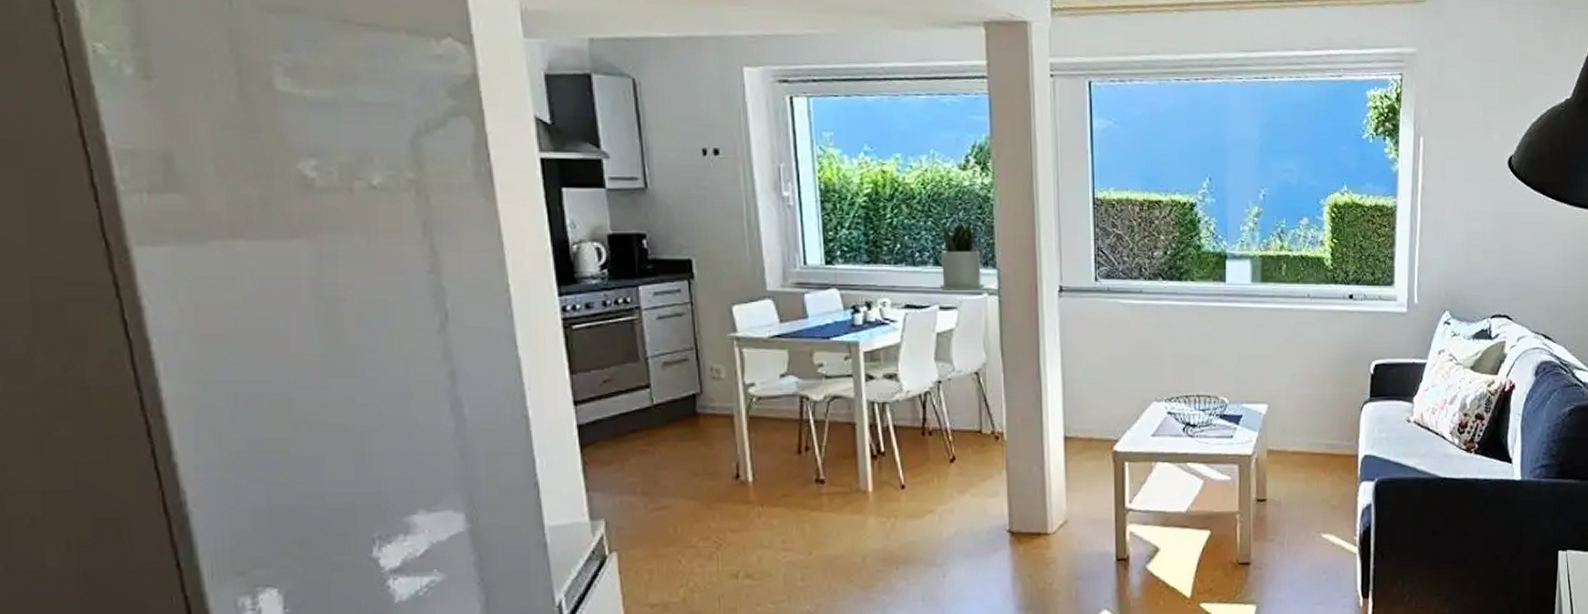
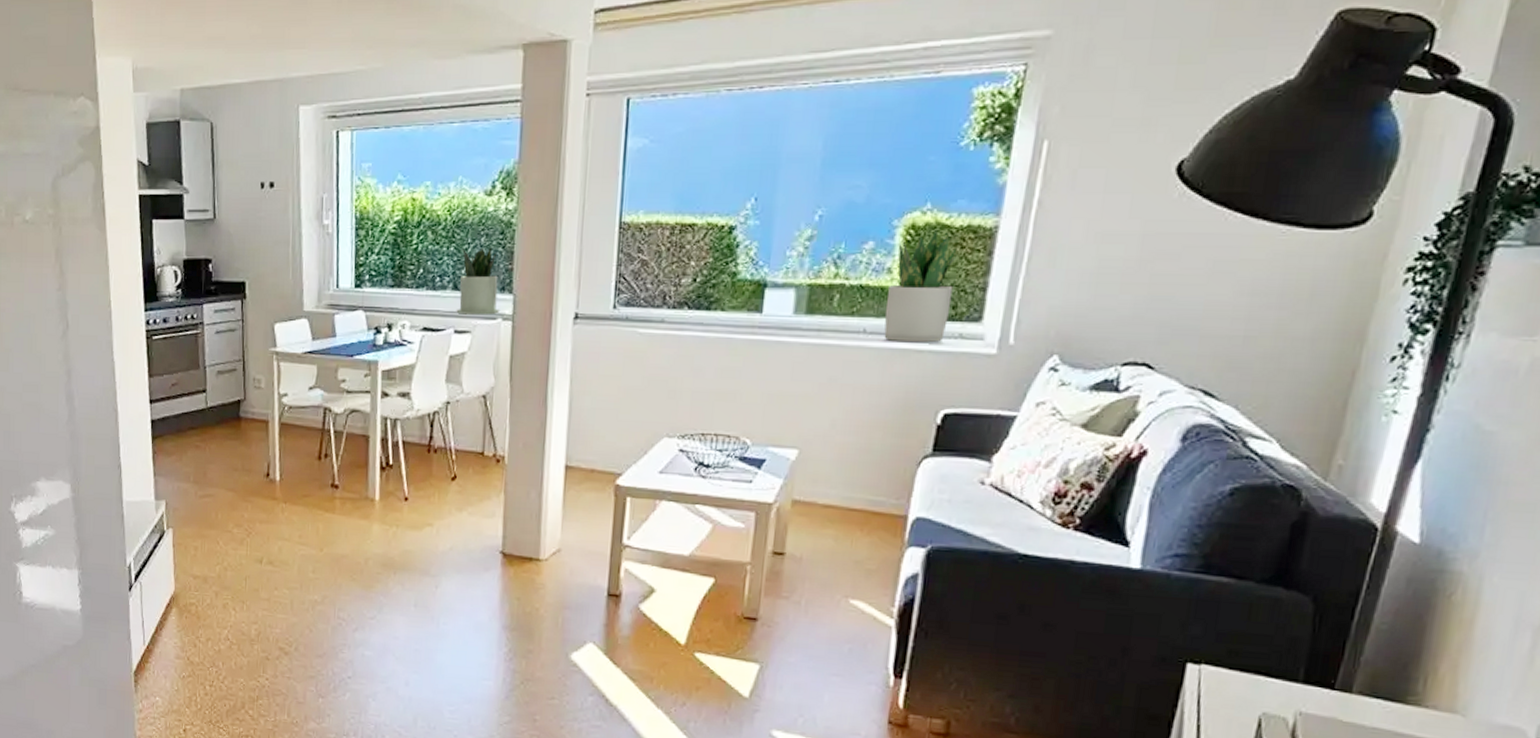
planter: none [1322,209,1370,305] -> present [884,230,957,343]

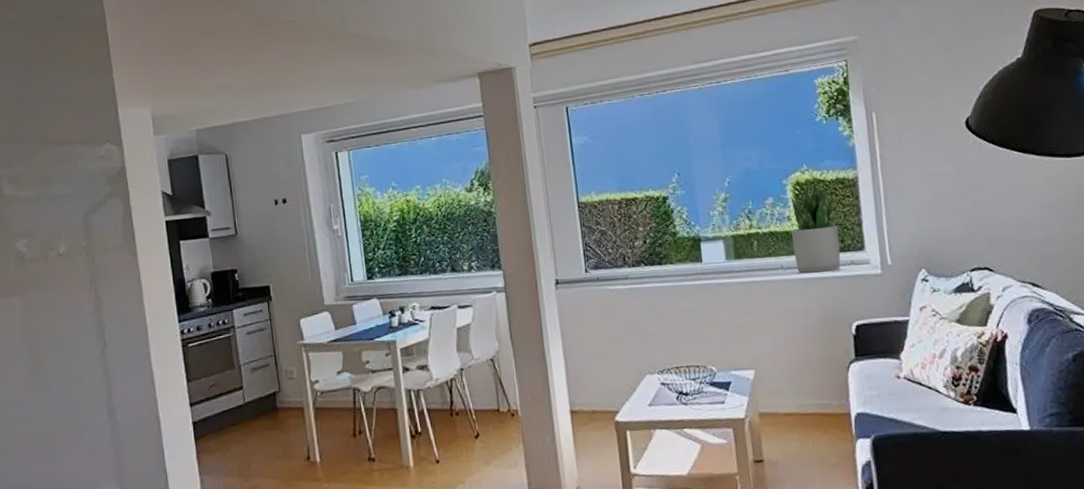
planter: present [456,247,500,315] -> none [454,233,494,292]

